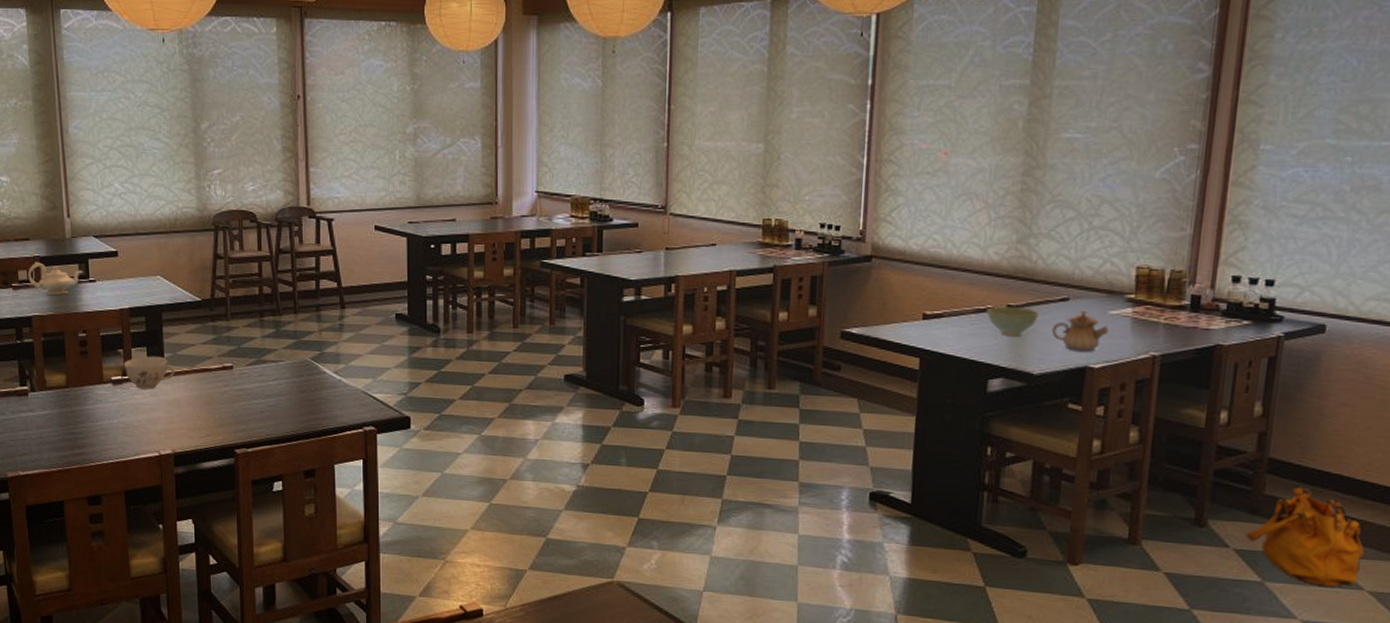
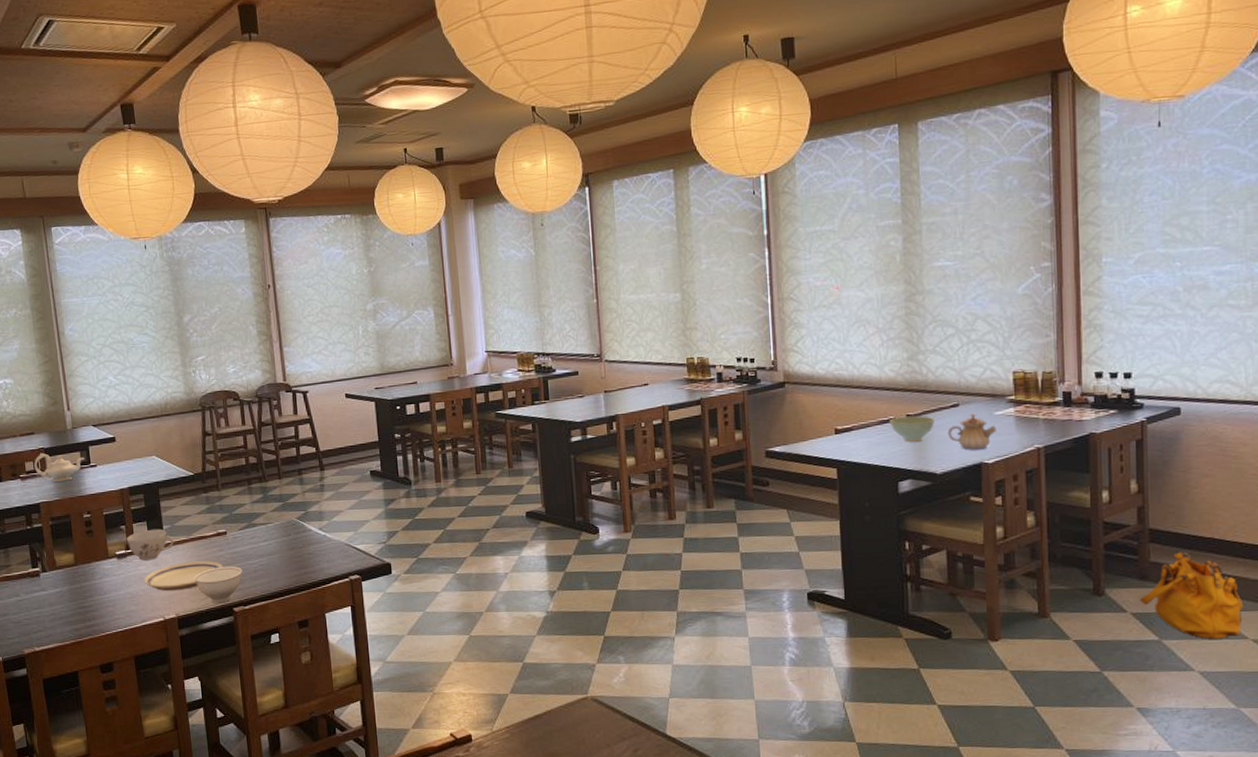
plate: none [140,395,226,426] -> present [144,561,223,592]
bowl: none [194,403,248,443] -> present [194,566,243,604]

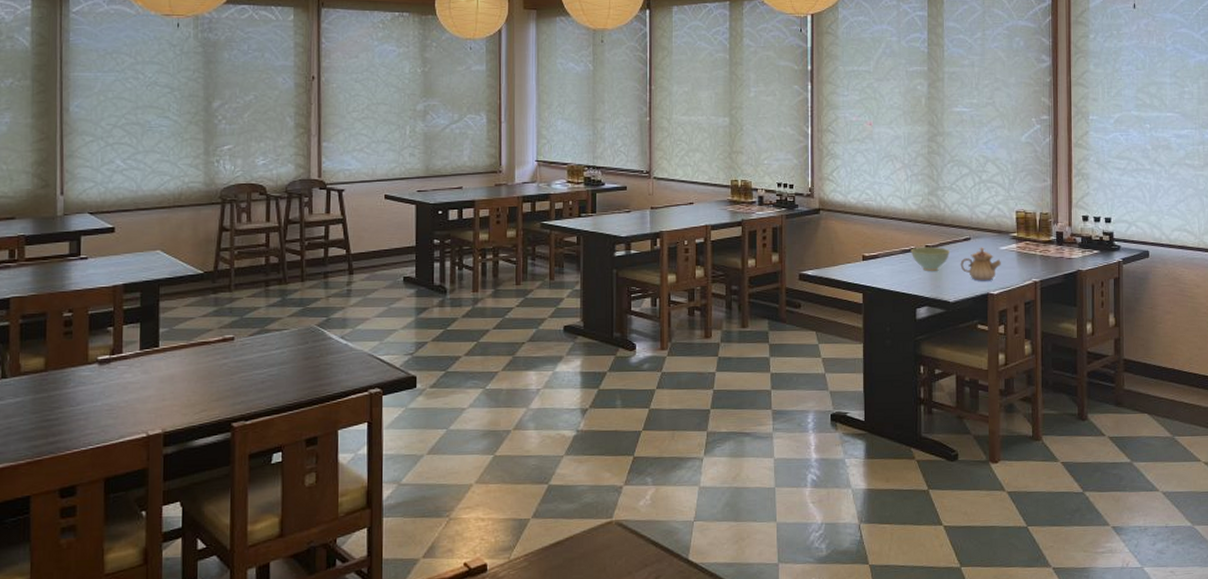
teapot: present [34,452,86,483] -> none [10,240,75,275]
teacup: present [126,528,173,561] -> none [112,332,169,367]
plate: present [144,561,223,592] -> none [128,369,225,403]
bowl: present [194,566,243,604] -> none [189,375,248,418]
handbag: present [1139,552,1244,639] -> none [1115,381,1197,461]

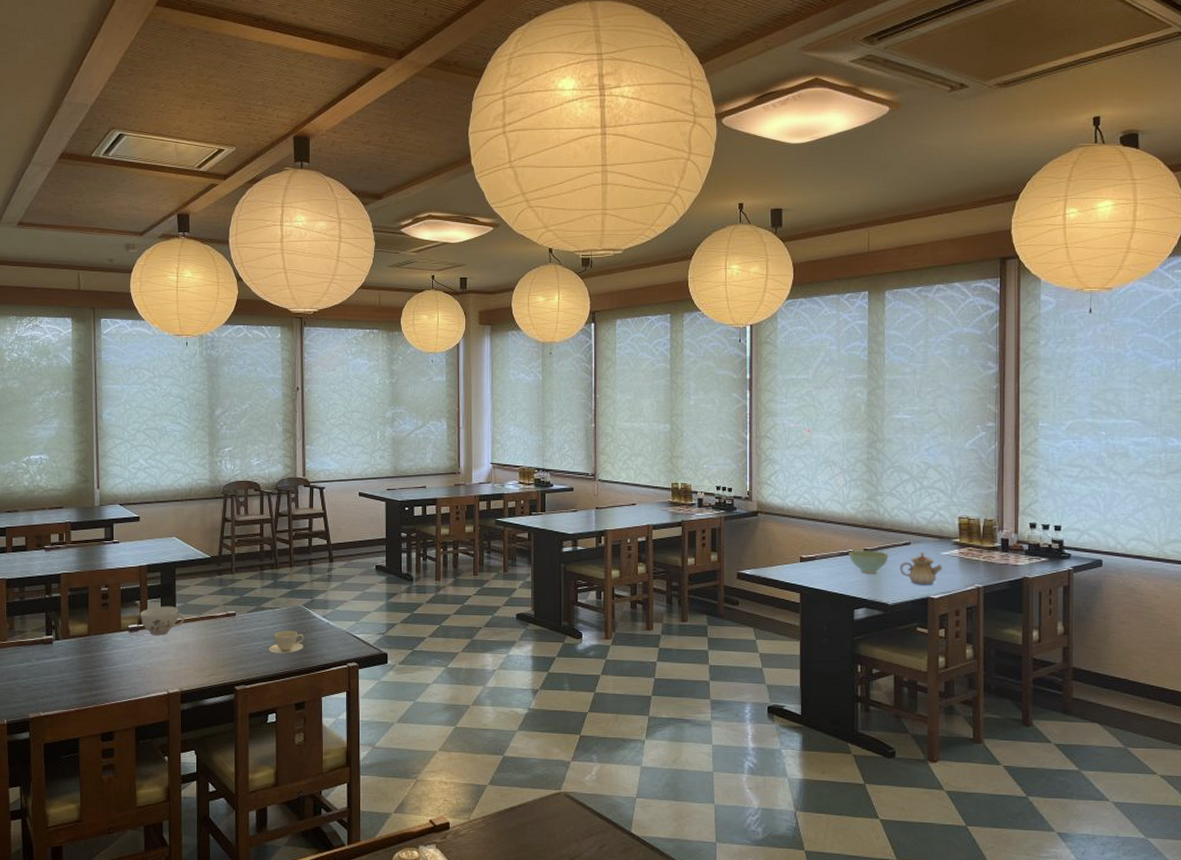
teacup: none [112,332,169,367] -> present [139,606,184,635]
teacup: none [273,355,318,382] -> present [268,631,304,654]

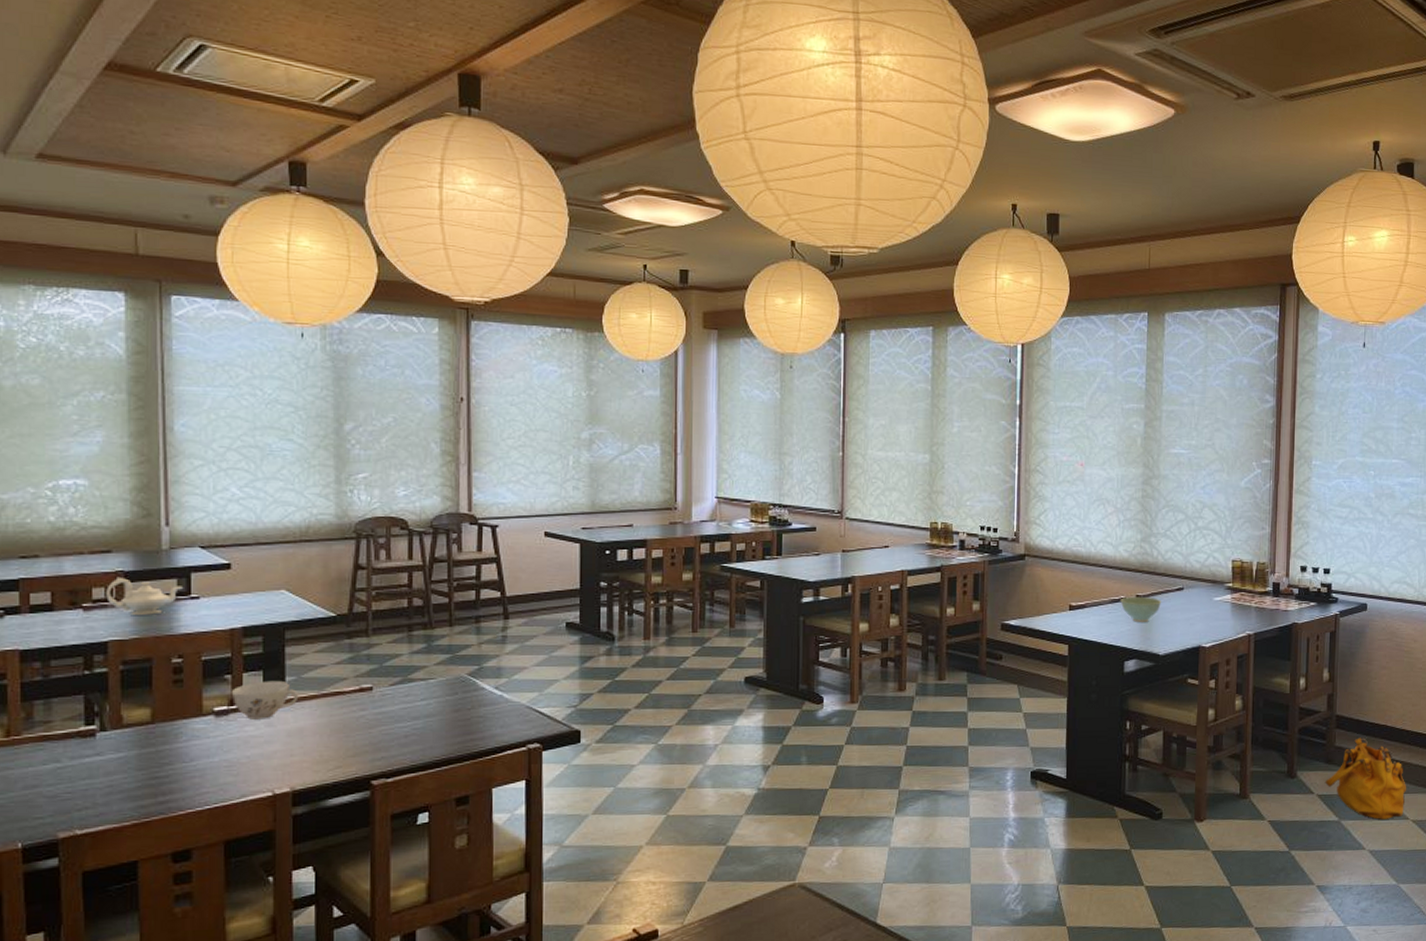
teapot: none [59,526,109,556] -> present [106,576,184,616]
teacup: present [268,631,304,654] -> none [418,707,469,737]
teapot: present [899,552,942,585] -> none [1172,597,1214,633]
handbag: none [1062,690,1153,773] -> present [1324,738,1407,820]

